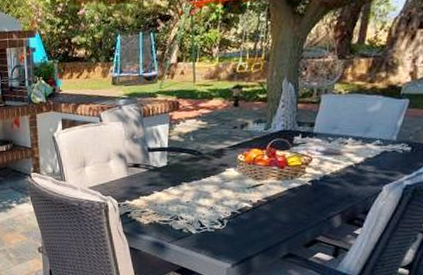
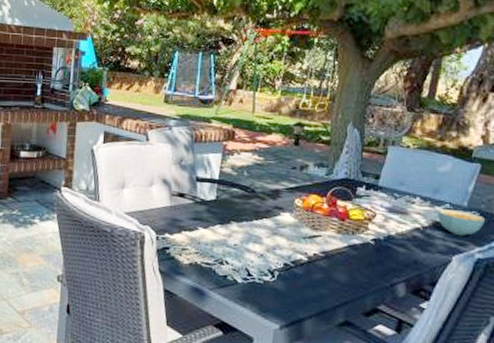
cereal bowl: none [369,144,414,168] -> present [437,209,486,237]

